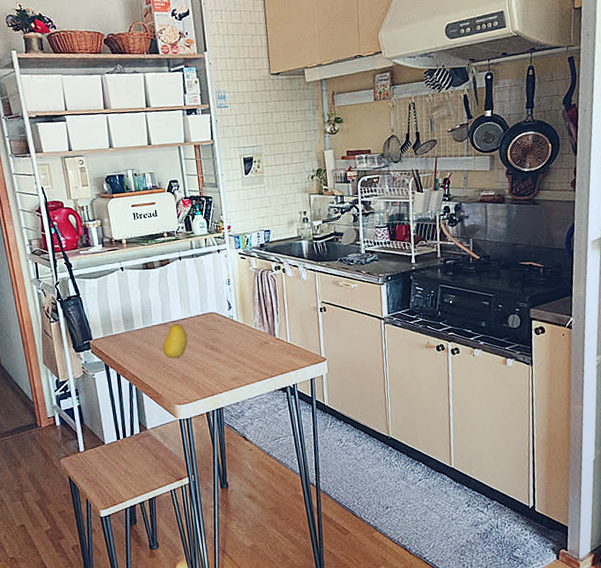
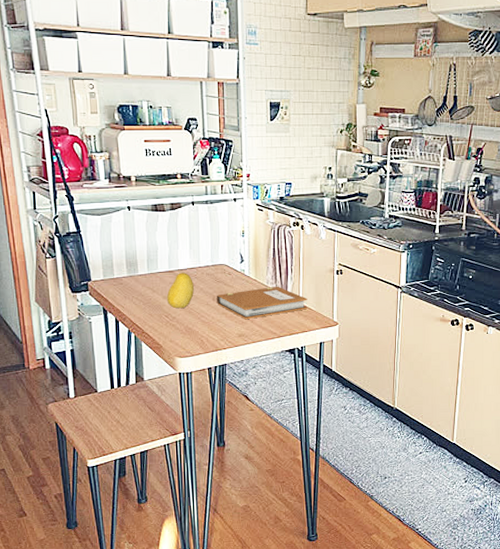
notebook: none [208,328,296,363] -> present [216,286,308,320]

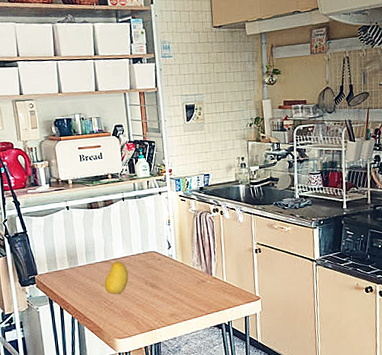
notebook: present [216,286,308,320] -> none [148,267,232,300]

